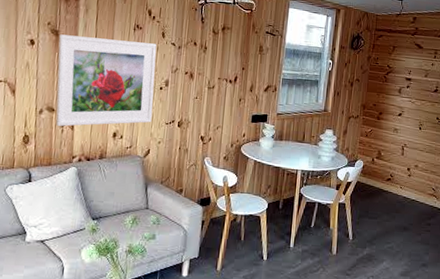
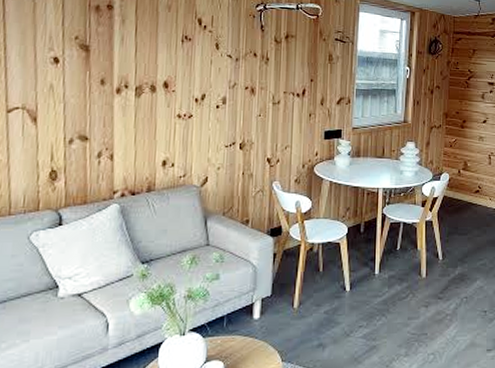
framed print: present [55,34,157,127] -> none [89,50,210,157]

